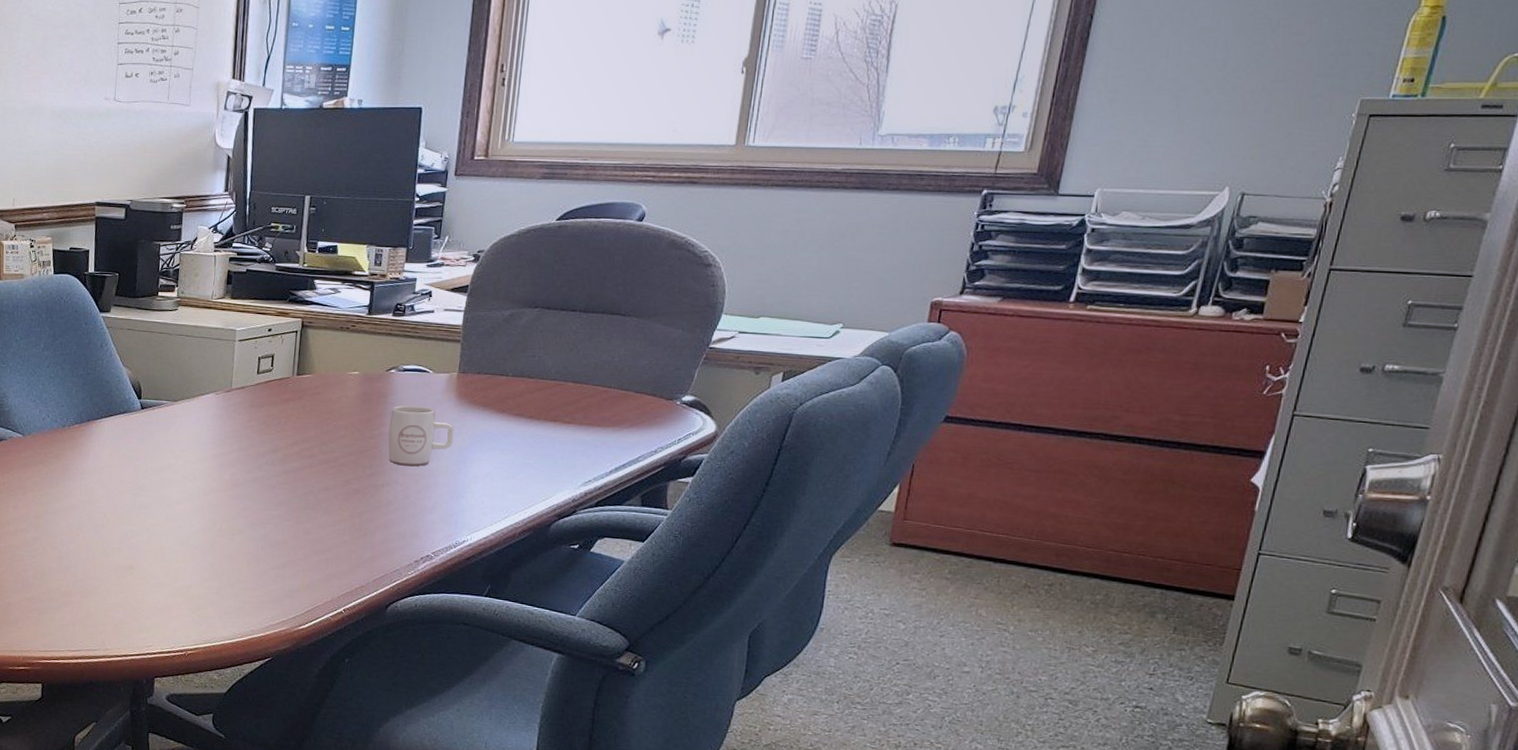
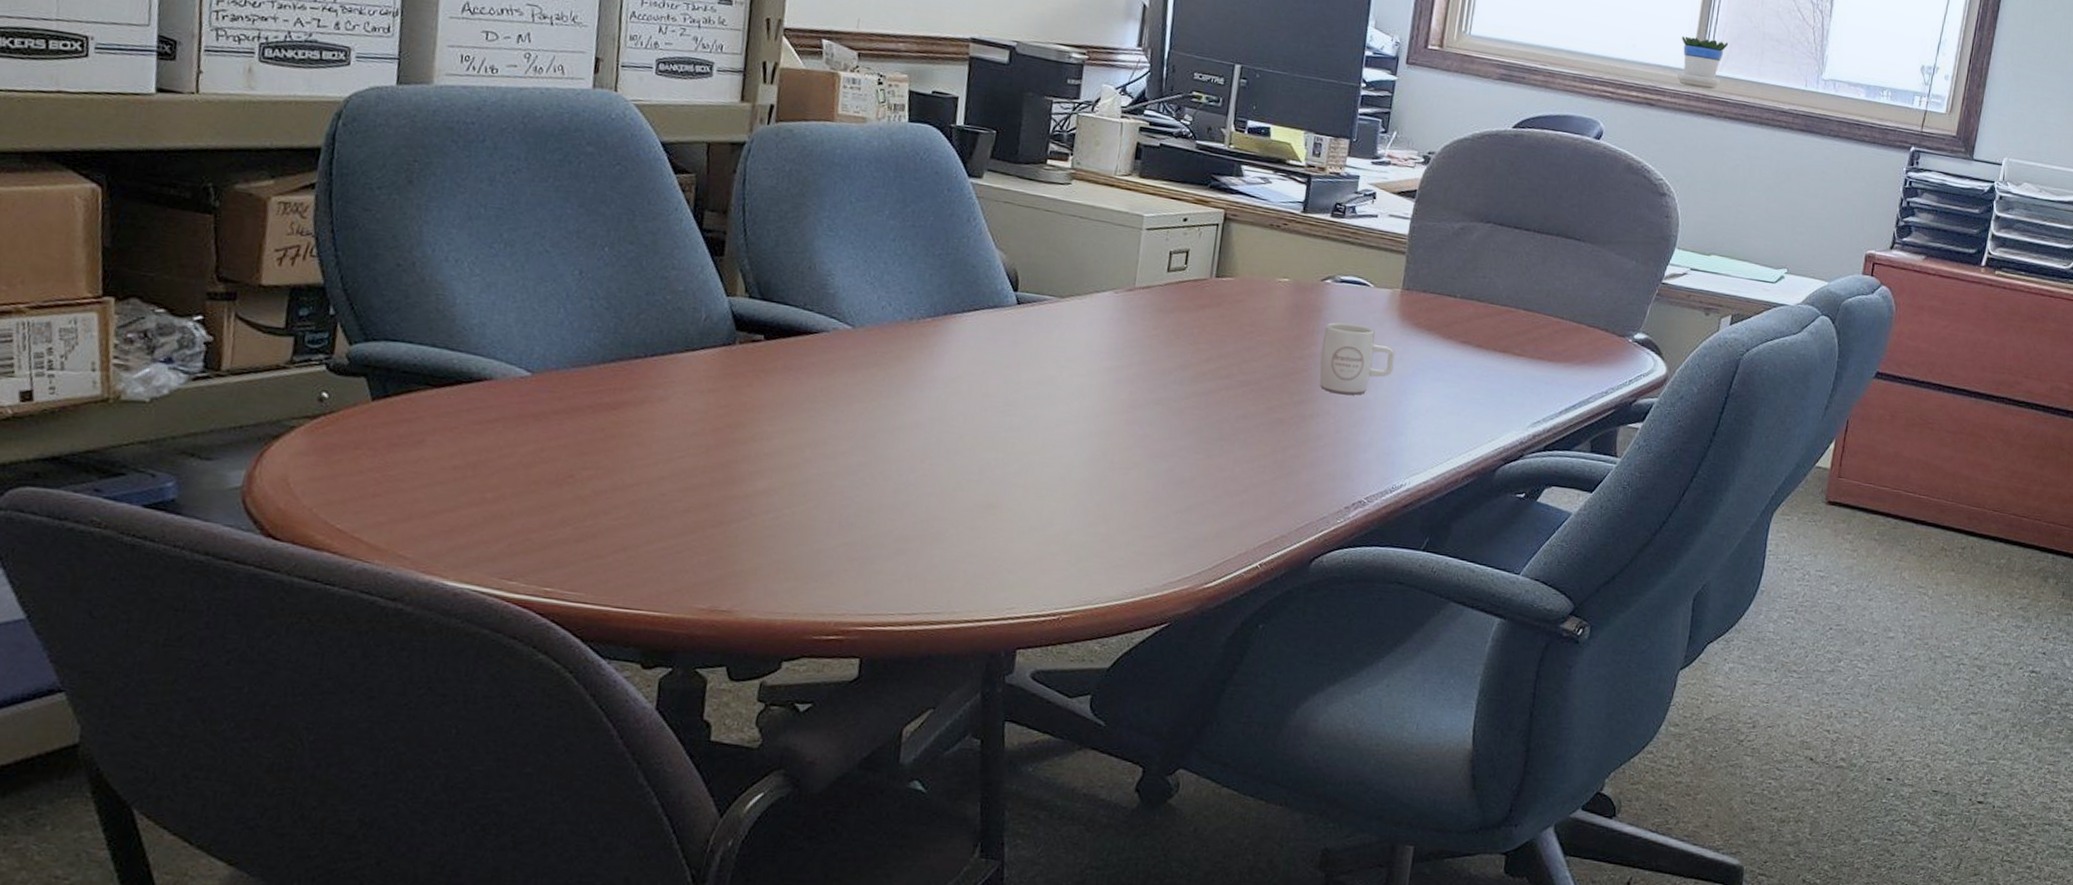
flowerpot: none [721,112,774,161] -> present [1677,35,1729,90]

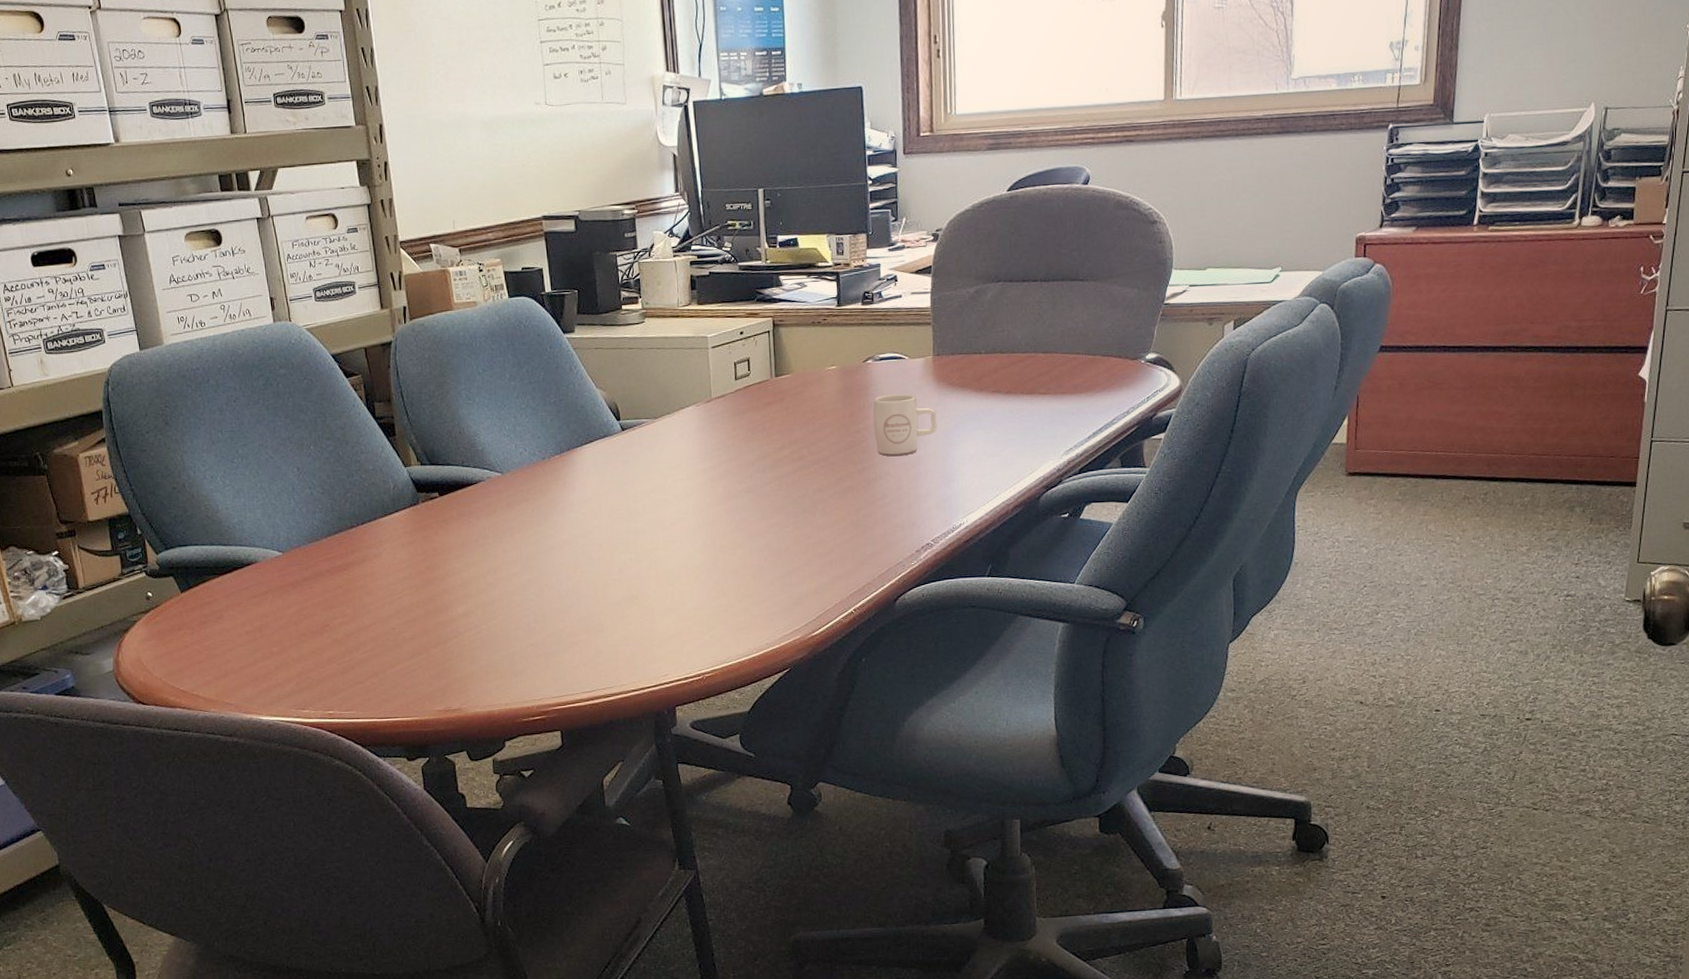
flowerpot: present [1677,35,1729,90] -> none [1151,64,1196,116]

